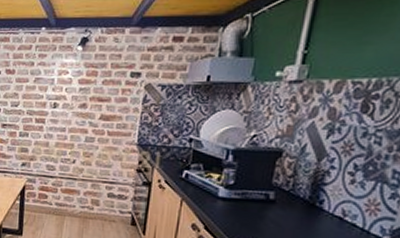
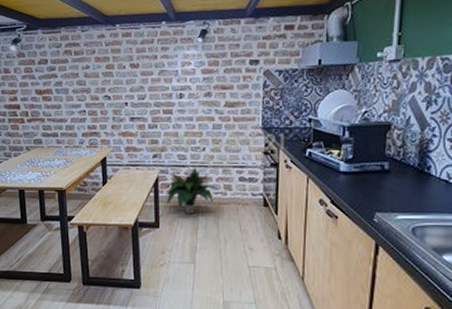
potted plant: none [30,178,86,225] -> present [164,167,219,213]

